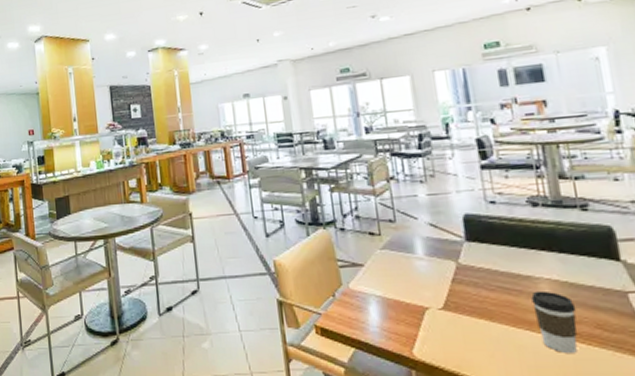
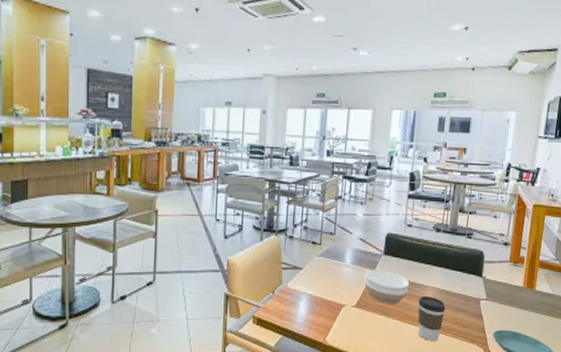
bowl: none [445,261,513,304] -> present [364,270,410,304]

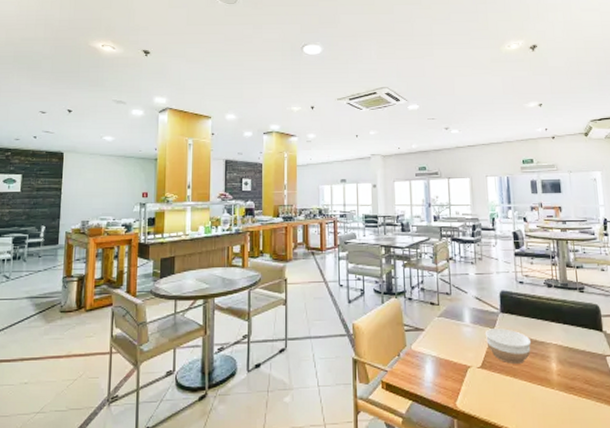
coffee cup: present [418,295,446,341] -> none [543,353,573,403]

